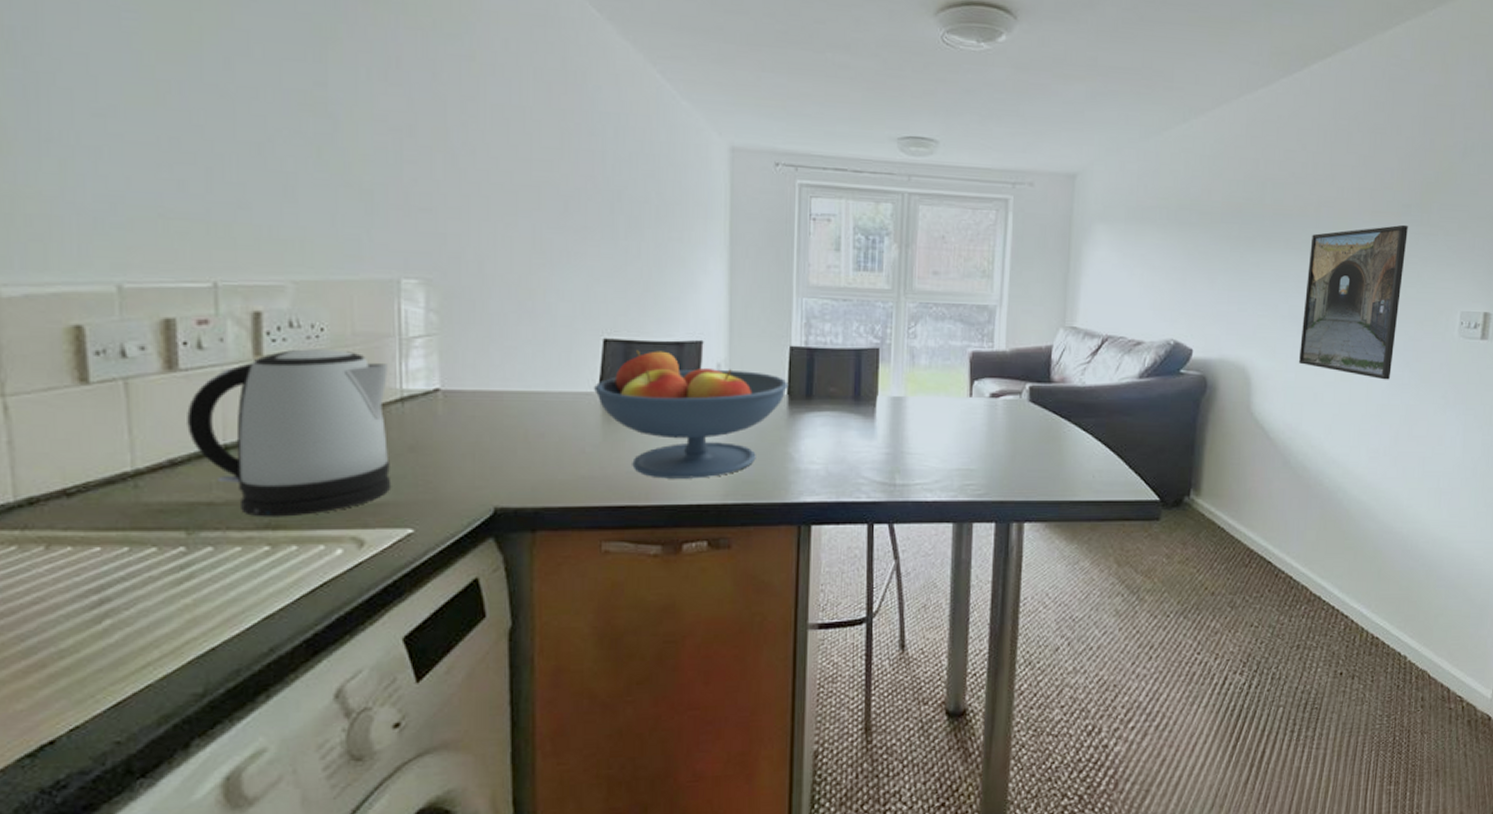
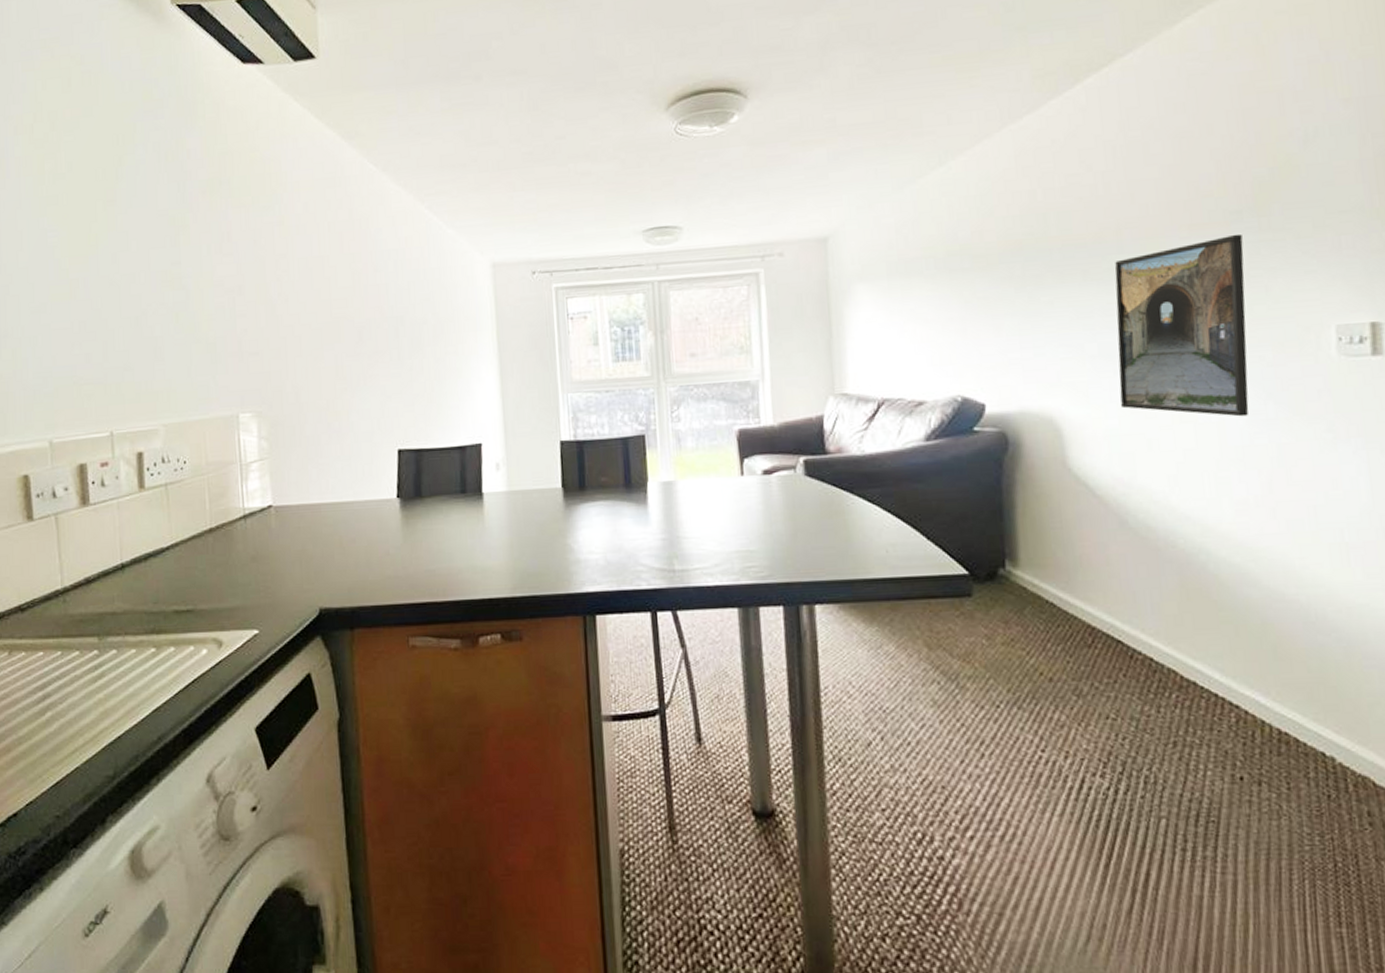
kettle: present [187,349,392,517] -> none [96,478,240,624]
fruit bowl: present [593,350,789,479] -> none [392,455,562,575]

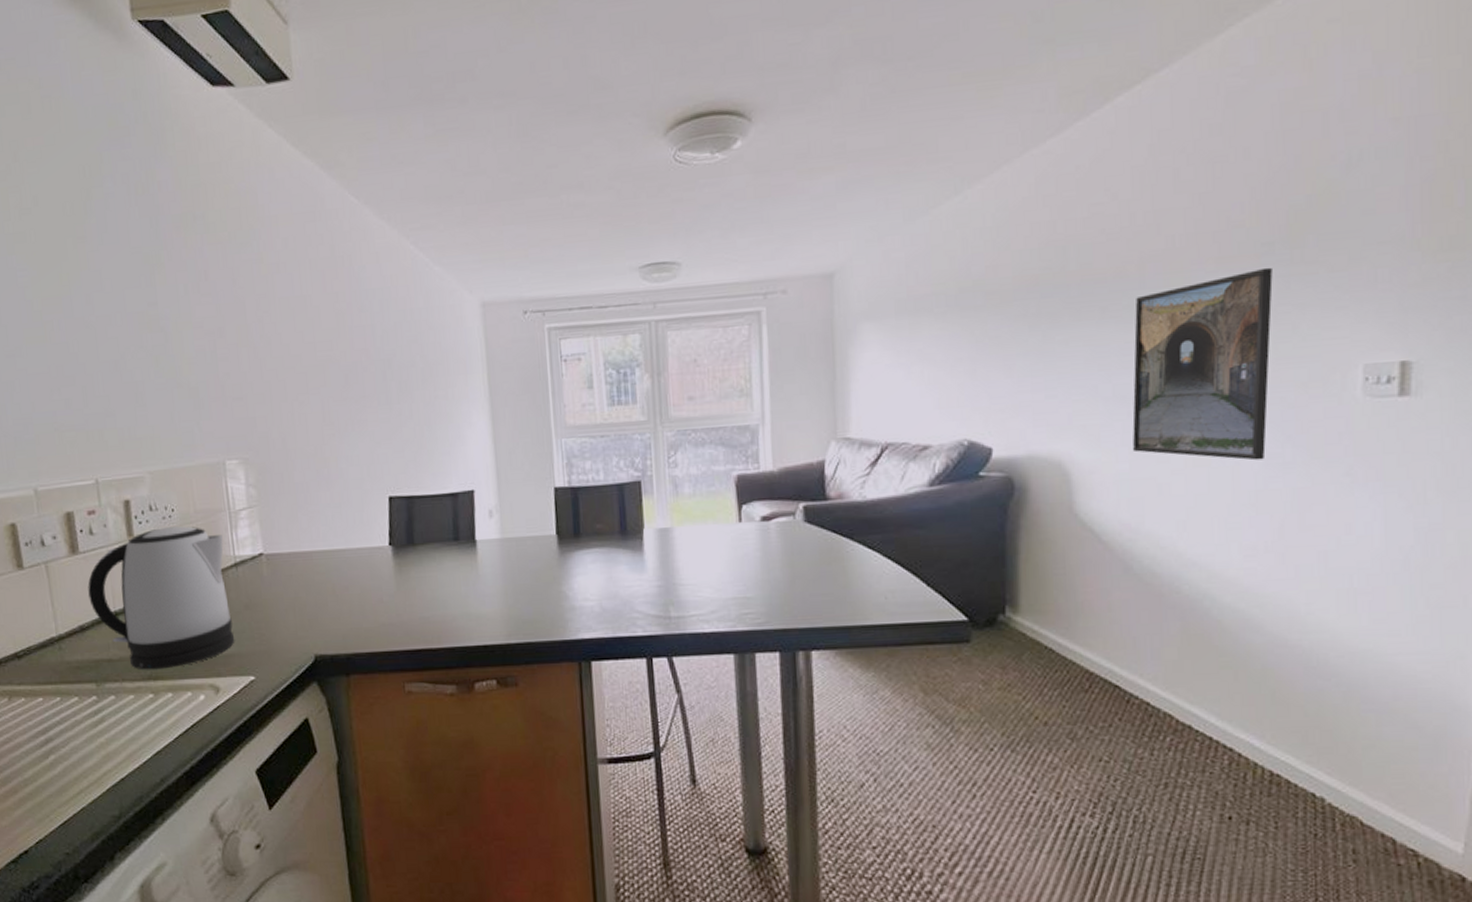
kettle: none [96,478,240,624] -> present [87,526,235,670]

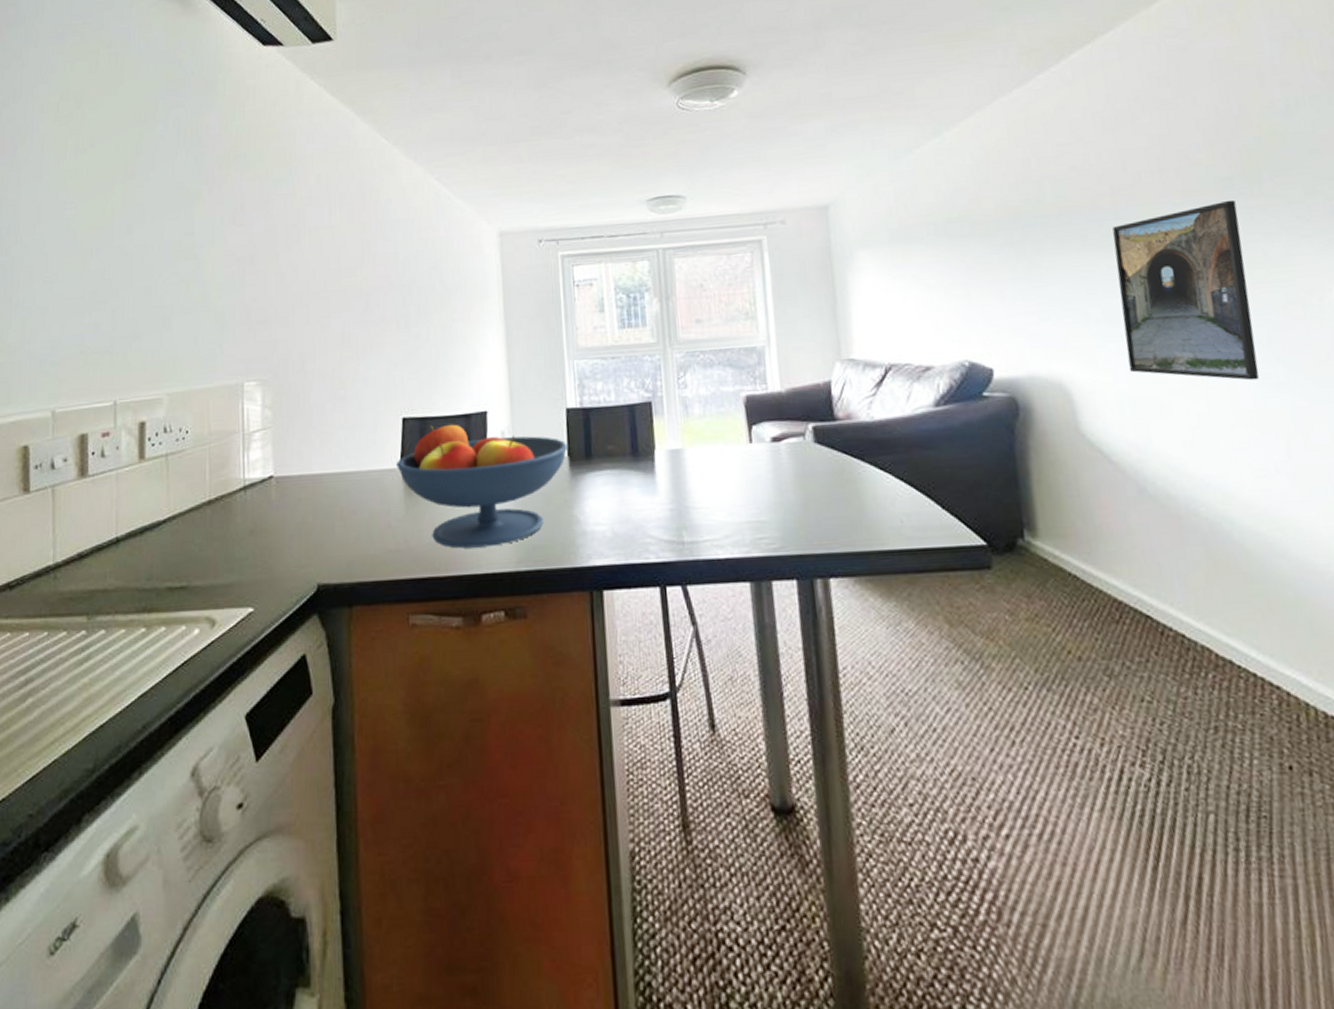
kettle: present [87,526,235,670] -> none [92,448,237,602]
fruit bowl: none [384,503,557,622] -> present [395,424,568,549]

